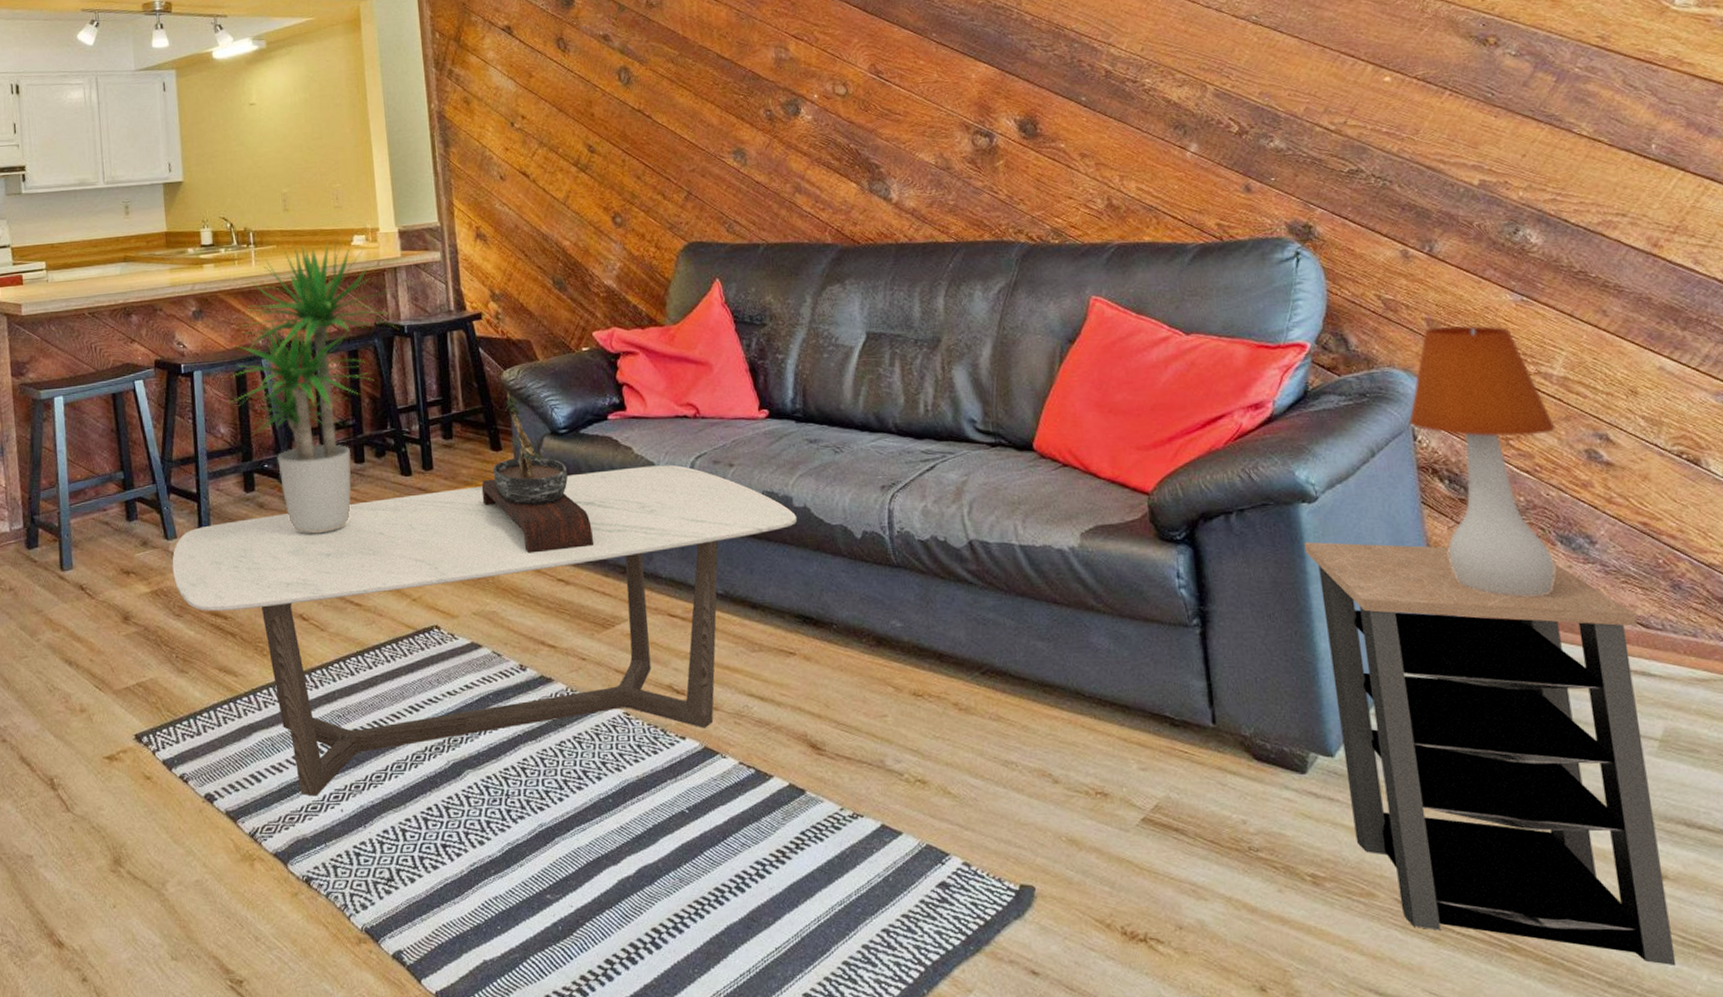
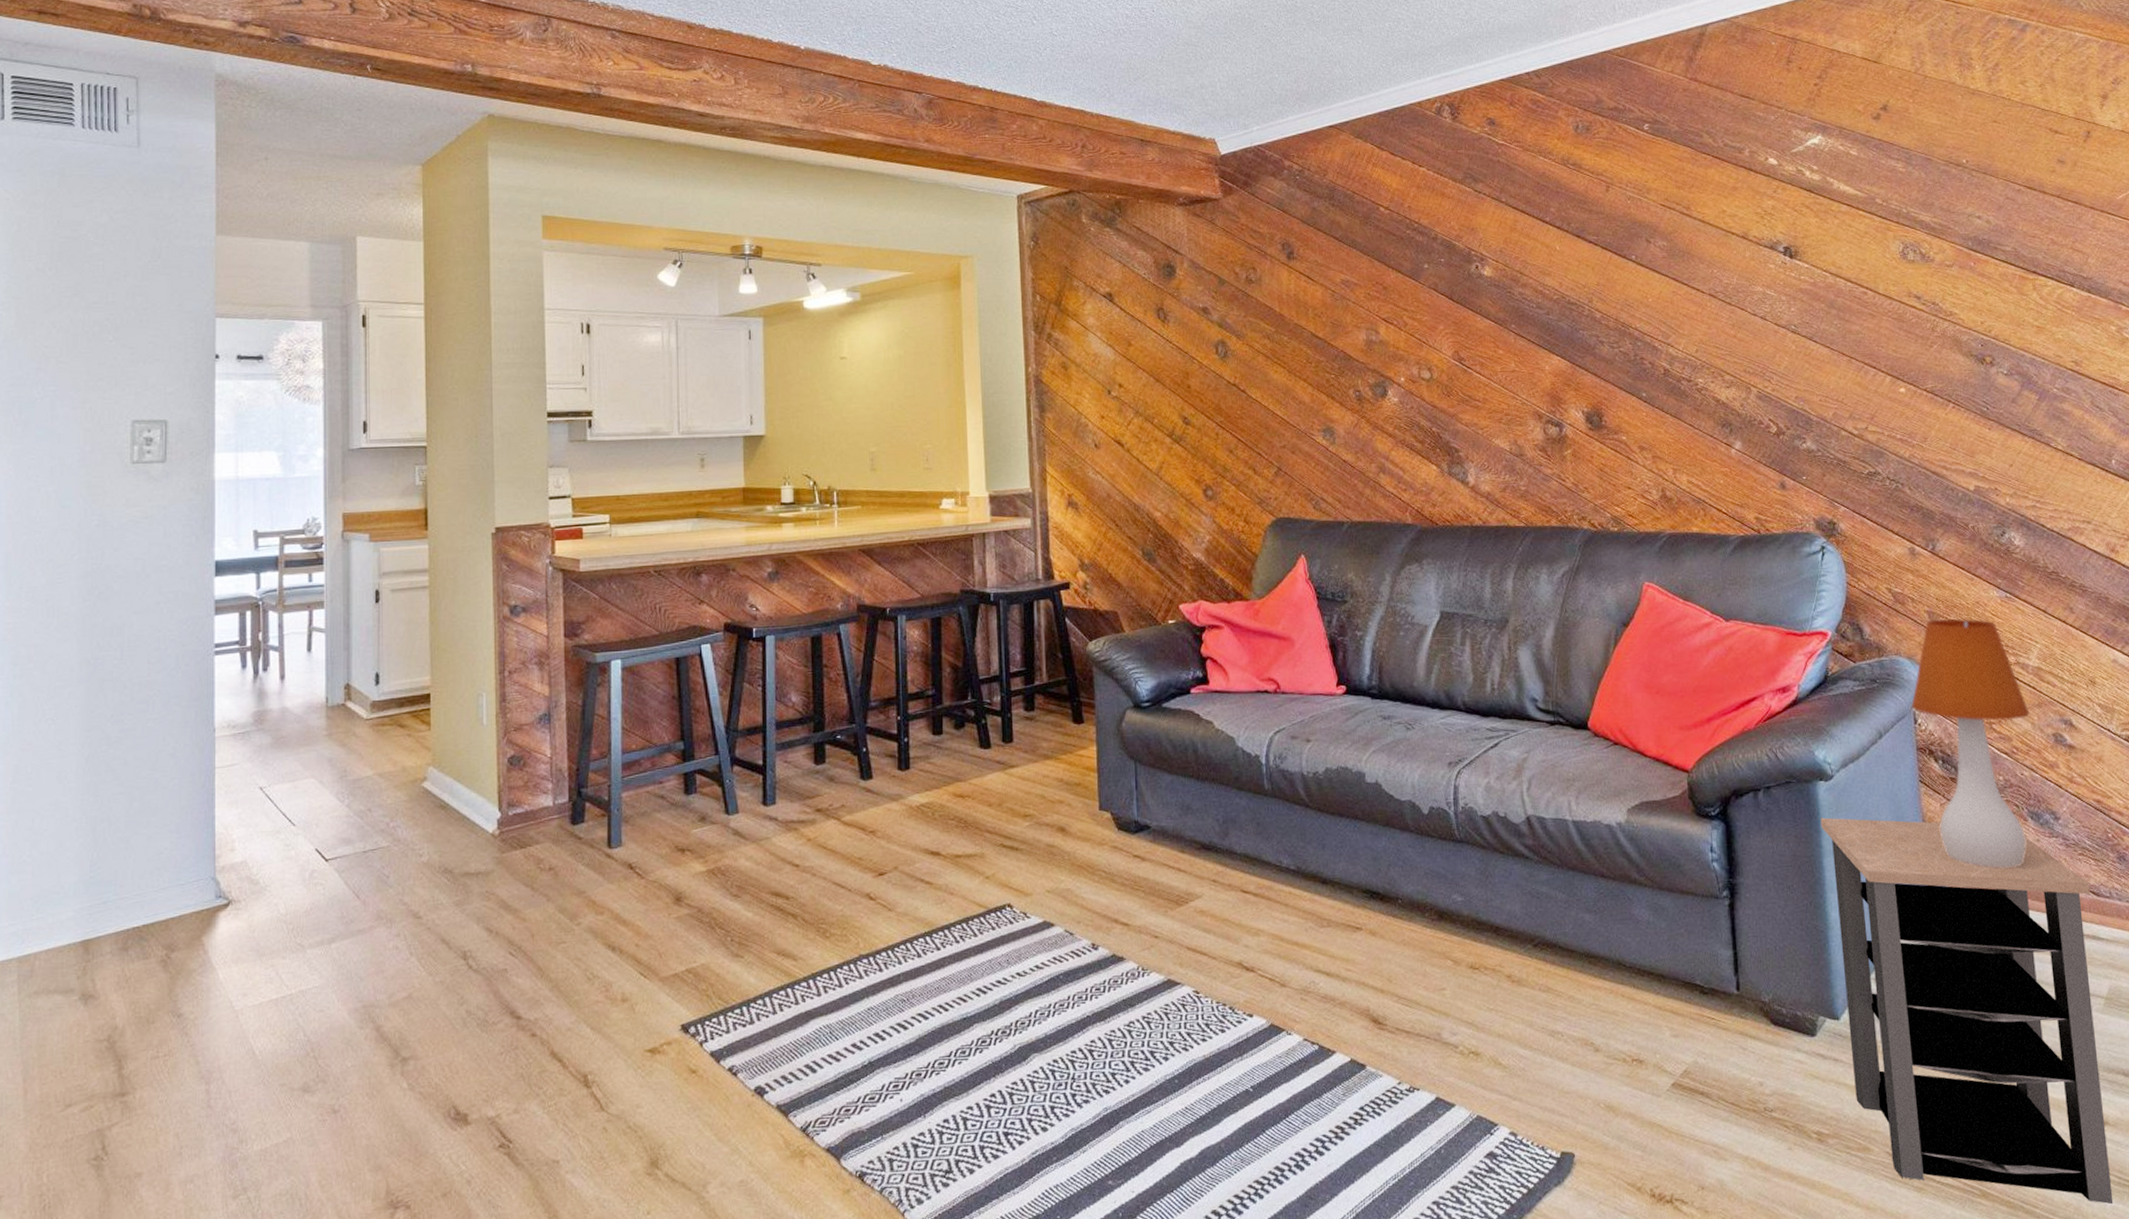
coffee table: present [172,464,798,797] -> none [732,739,1369,1086]
potted plant: present [228,241,399,533] -> none [801,504,985,808]
bonsai tree: present [481,391,593,554] -> none [1061,662,1171,829]

